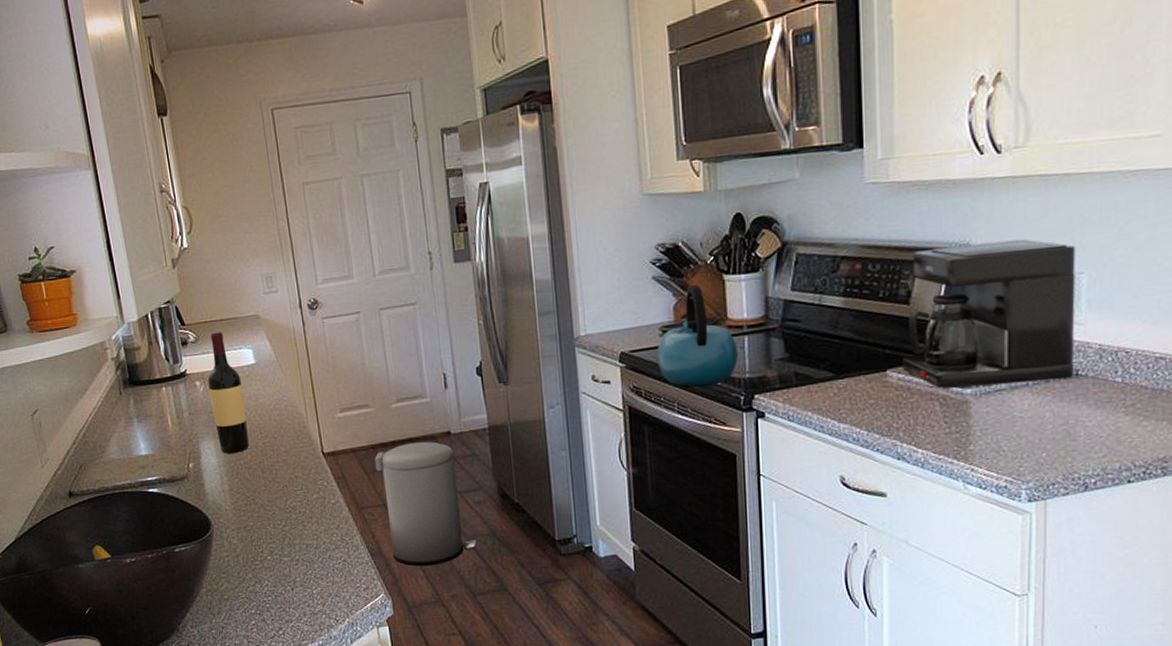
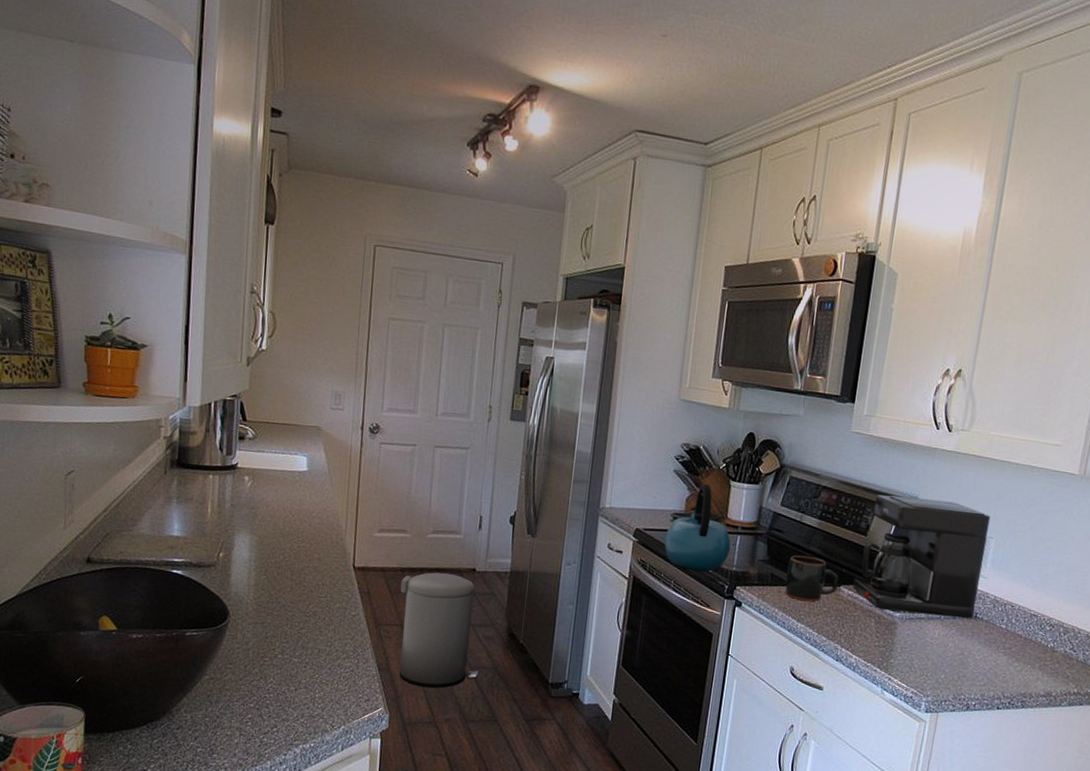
wine bottle: present [207,332,249,454] -> none [254,434,291,551]
mug: none [814,342,883,397] -> present [785,555,839,602]

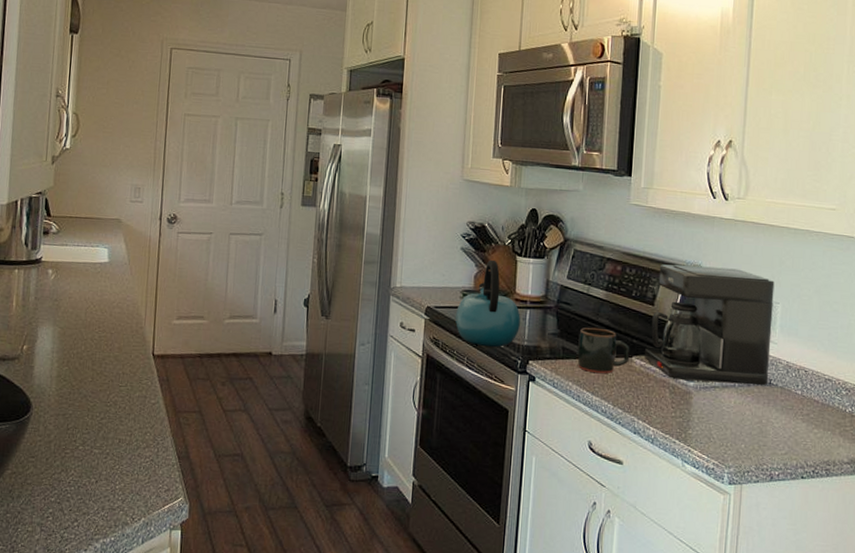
pedal bin: present [399,572,480,688] -> none [198,357,278,476]

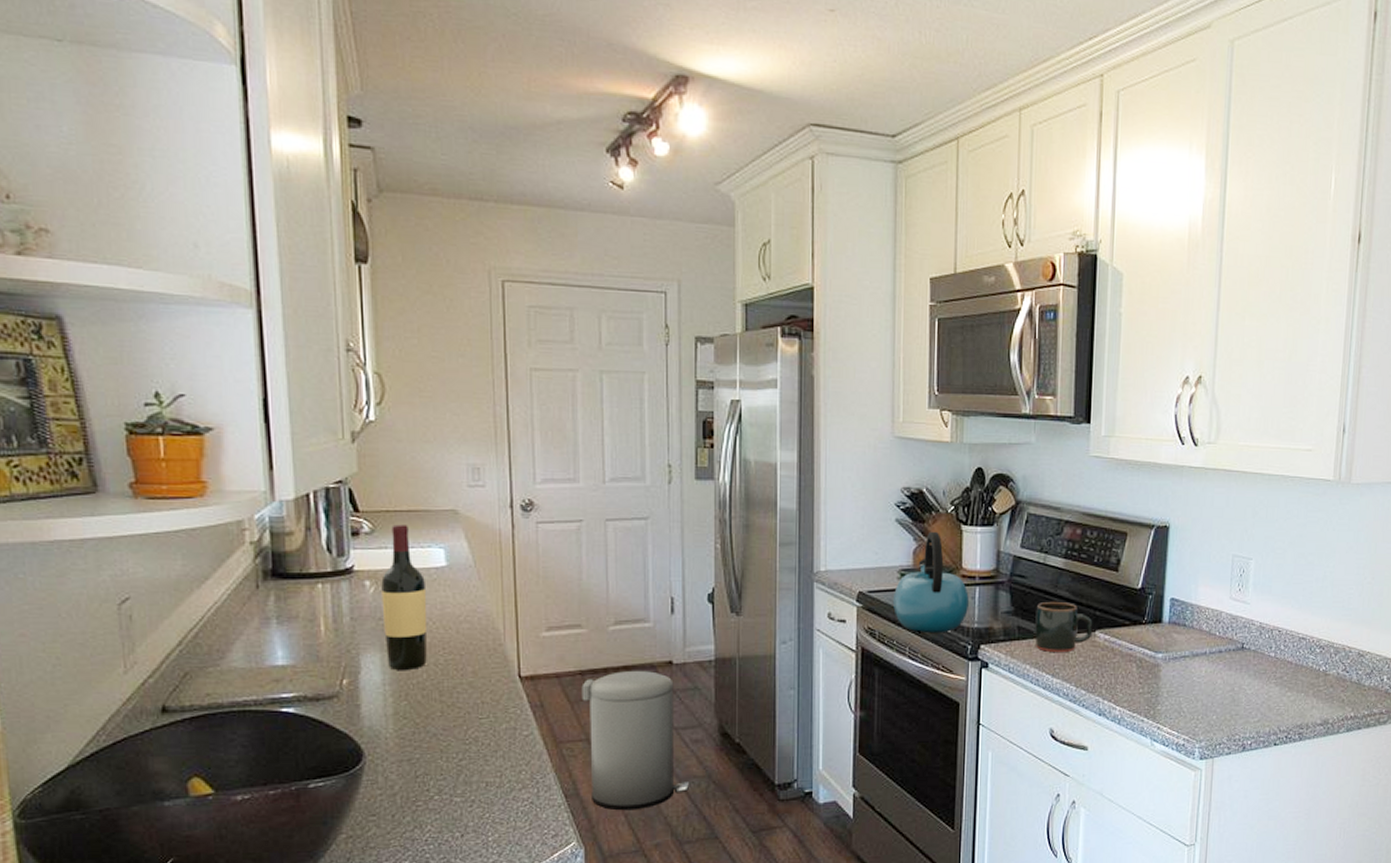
wine bottle: none [57,228,92,342] -> present [381,524,428,670]
pedal bin: none [198,357,278,476] -> present [581,671,690,811]
coffee maker: present [645,264,775,386] -> none [1109,523,1248,651]

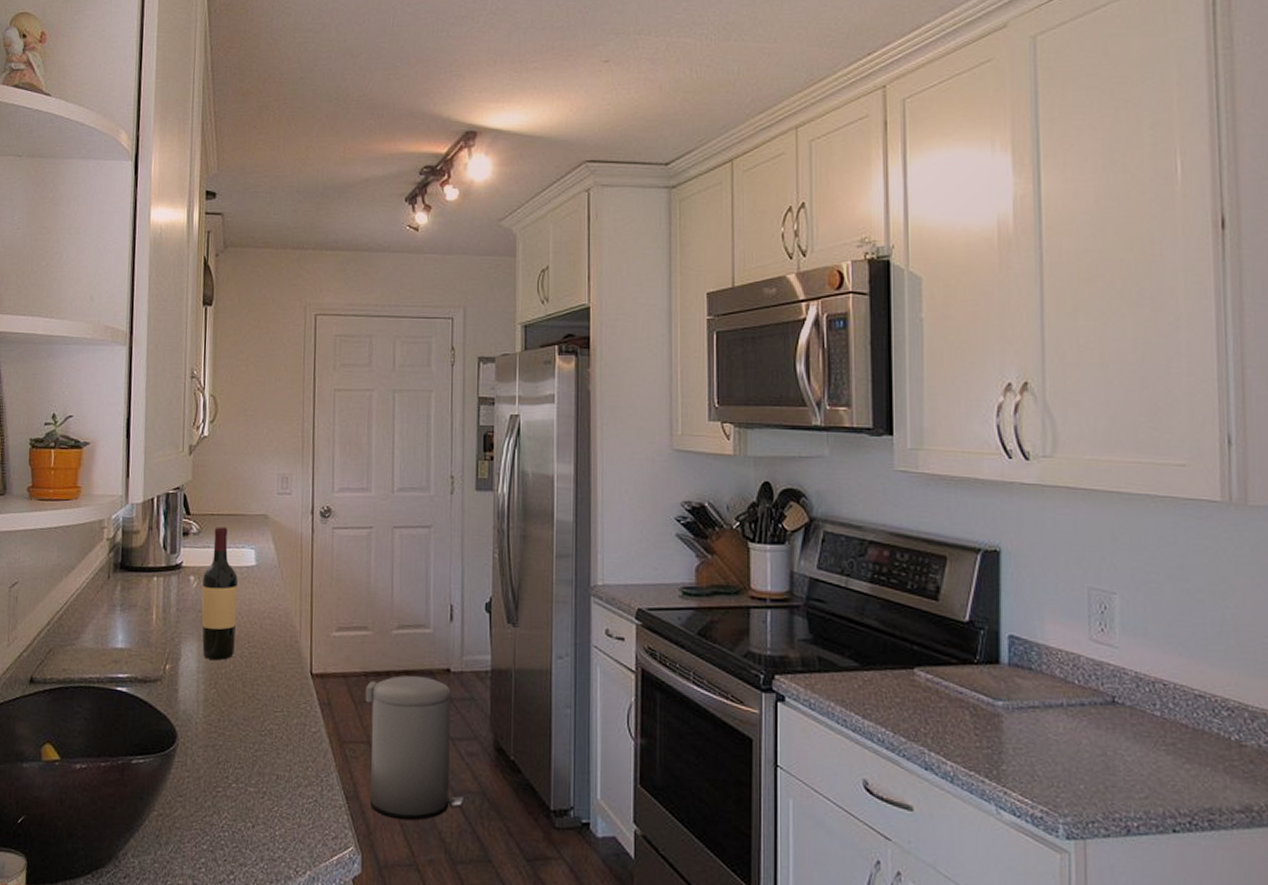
kettle: present [893,532,969,634] -> none [675,549,759,659]
mug: present [1035,601,1093,653] -> none [839,630,911,692]

